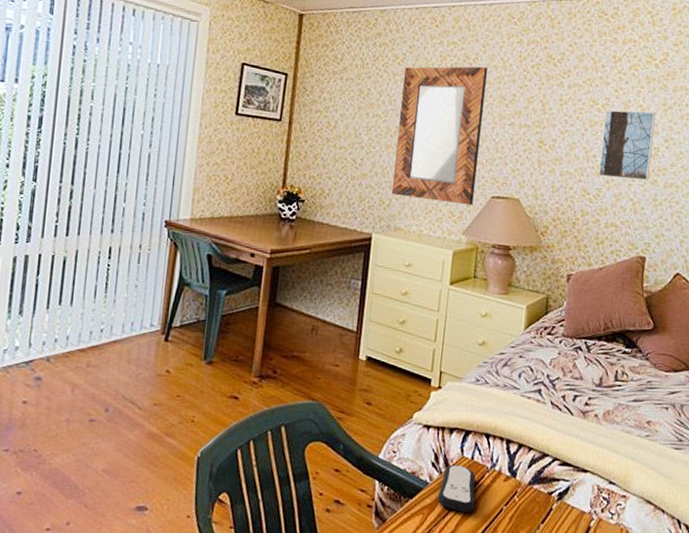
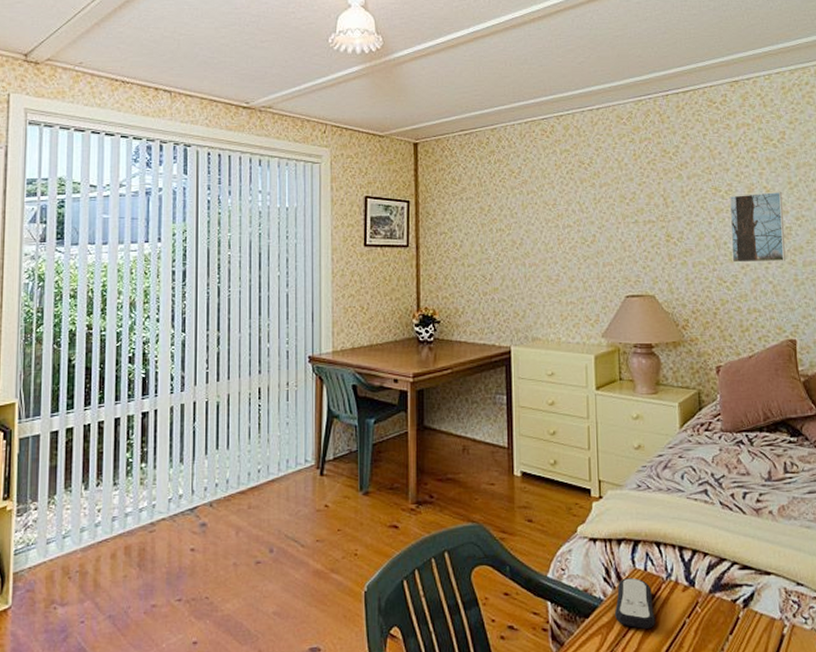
home mirror: present [391,66,488,206] -> none [522,169,608,308]

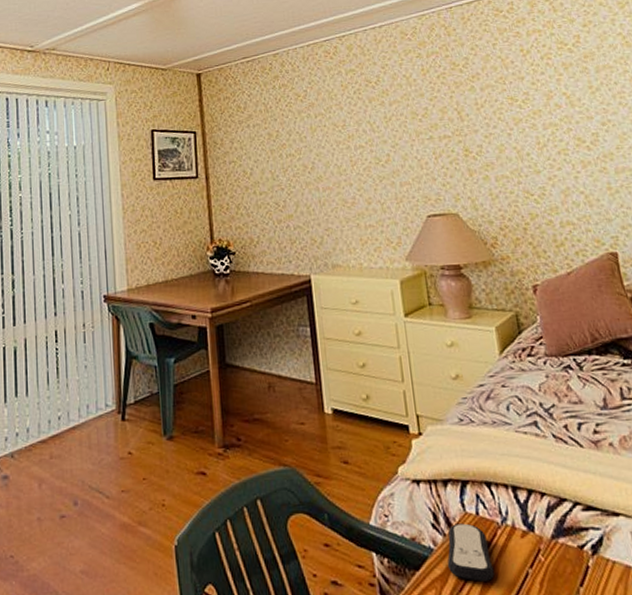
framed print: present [729,191,785,263] -> none [527,96,596,174]

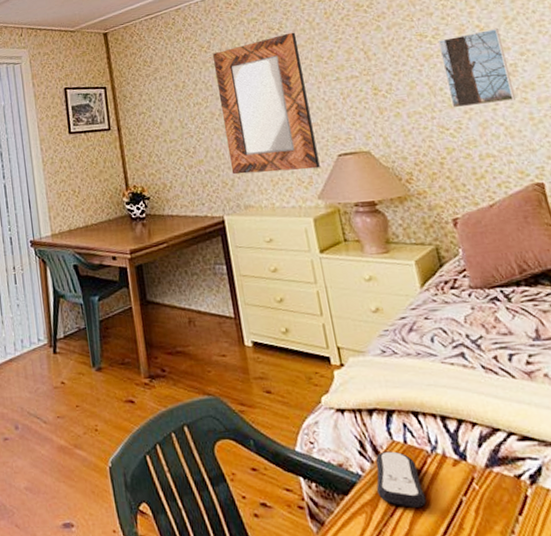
home mirror: none [309,87,409,232] -> present [213,32,320,175]
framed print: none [527,96,596,174] -> present [437,27,516,108]

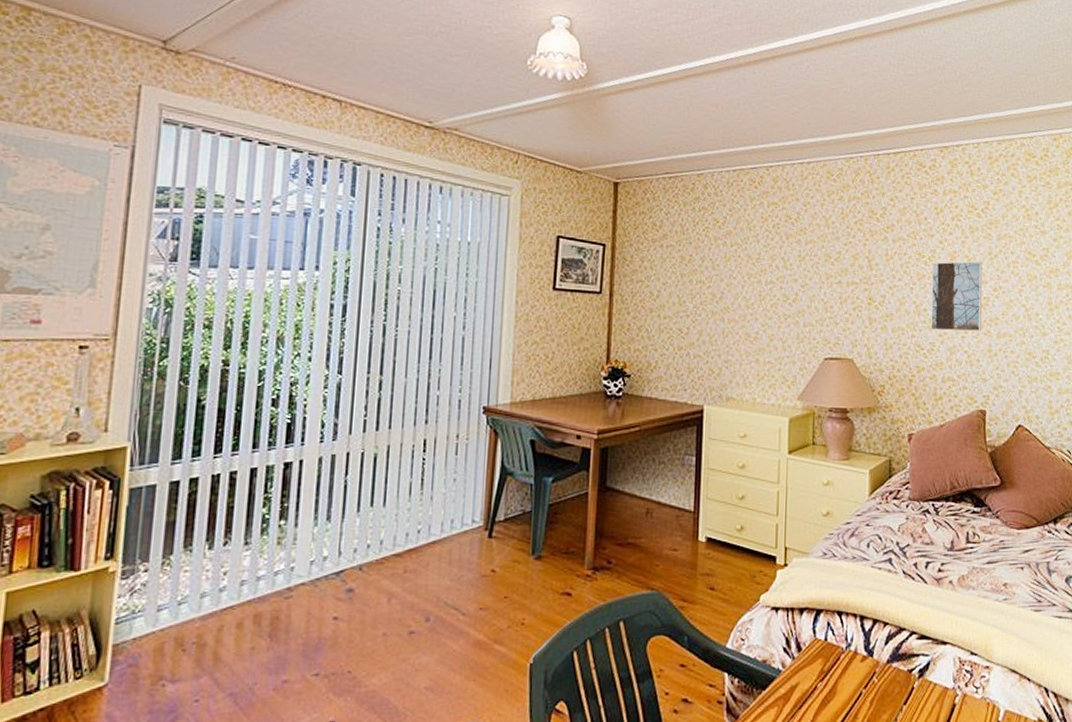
home mirror: present [213,32,320,175] -> none [721,225,811,369]
remote control: present [375,451,426,508] -> none [791,648,832,700]

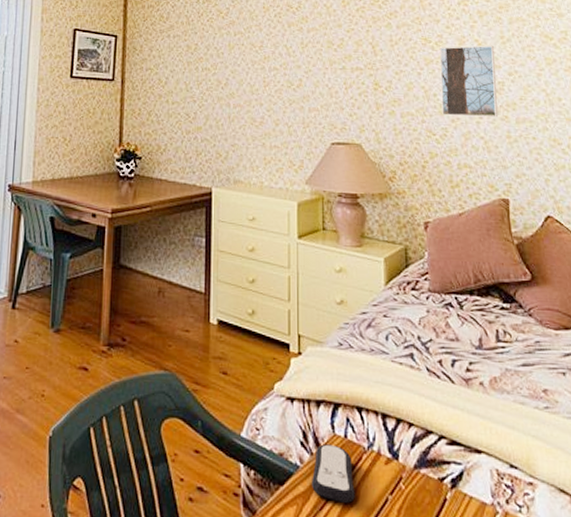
remote control: none [791,648,832,700] -> present [311,444,355,503]

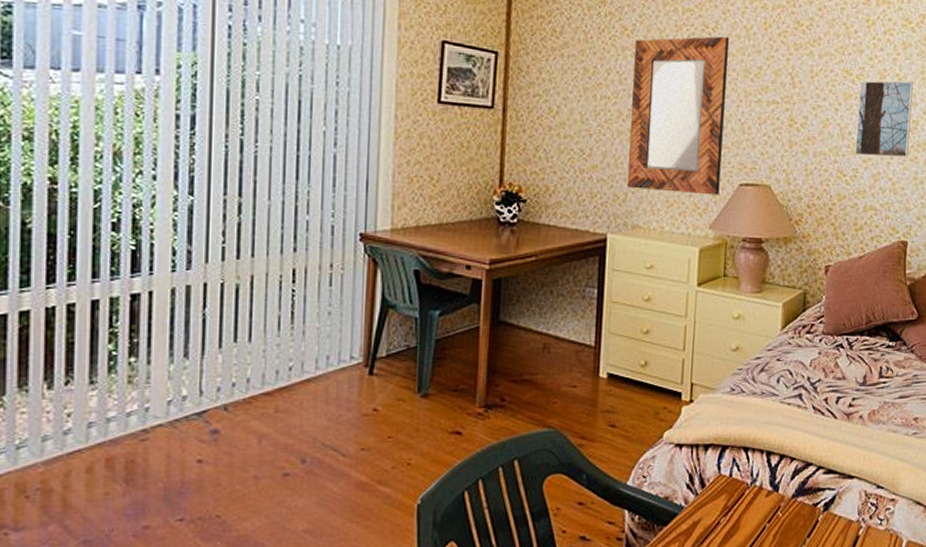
home mirror: none [227,14,313,153] -> present [626,36,730,195]
remote control: present [311,444,355,503] -> none [694,484,736,535]

